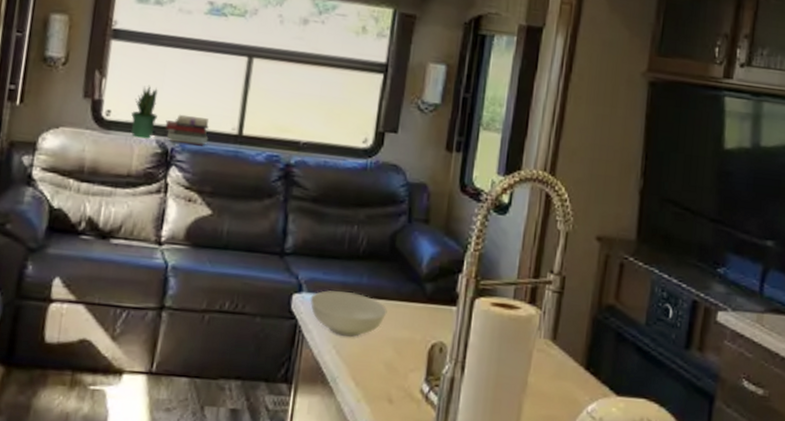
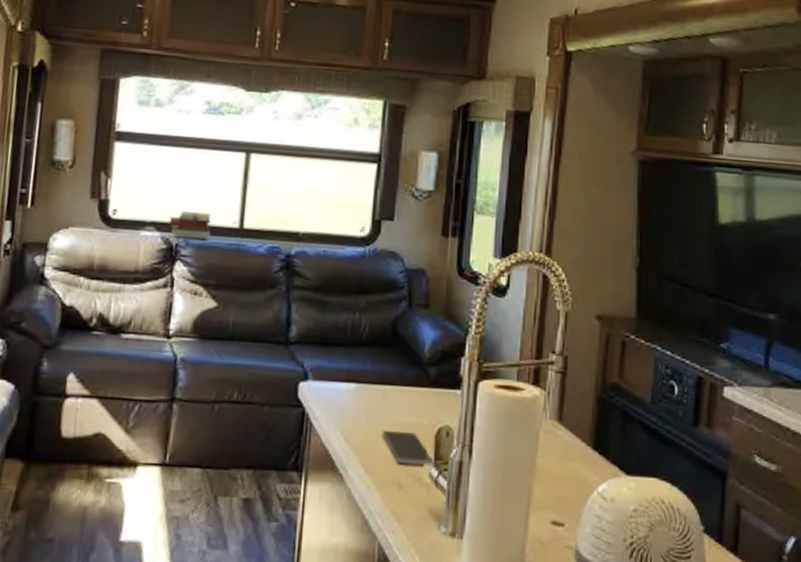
planter: present [130,85,158,139] -> none [136,183,161,235]
bowl: present [310,290,387,338] -> none [316,378,393,424]
smartphone: none [374,344,426,382] -> present [382,430,434,466]

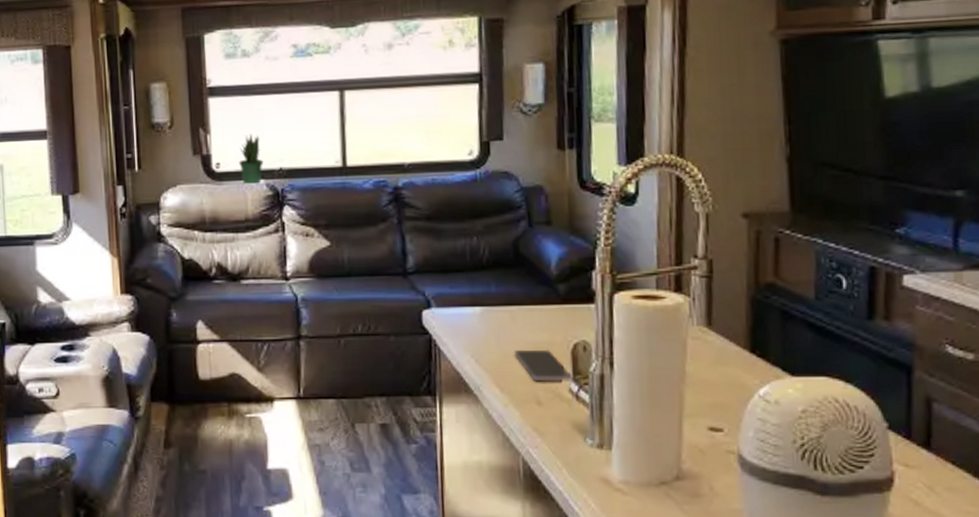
planter: none [136,183,161,235] -> present [239,133,263,184]
books: present [169,210,211,241] -> none [272,155,315,184]

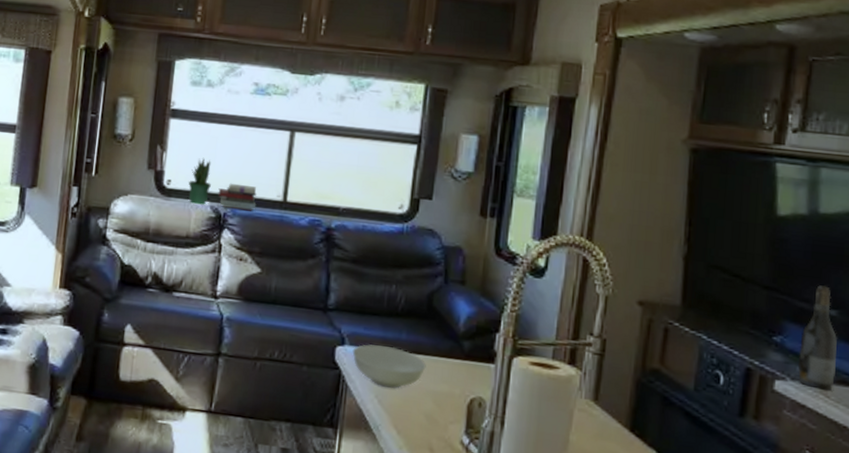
books: none [272,155,315,184] -> present [218,183,257,211]
bowl: none [440,302,522,346] -> present [352,344,426,389]
smartphone: present [514,349,573,382] -> none [415,396,466,434]
wine bottle: none [926,164,969,278] -> present [797,284,837,391]

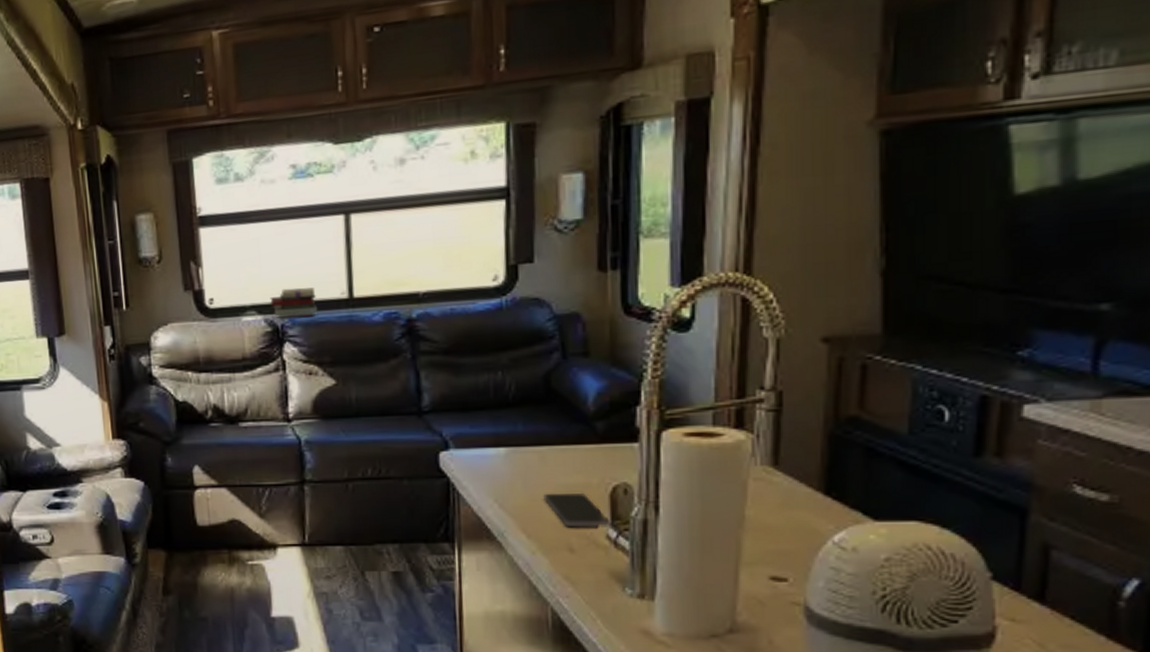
planter: present [188,157,211,205] -> none [234,265,261,320]
bowl: present [352,344,426,389] -> none [459,443,553,490]
smartphone: none [415,396,466,434] -> present [543,492,611,527]
wine bottle: present [797,284,837,391] -> none [1055,273,1113,407]

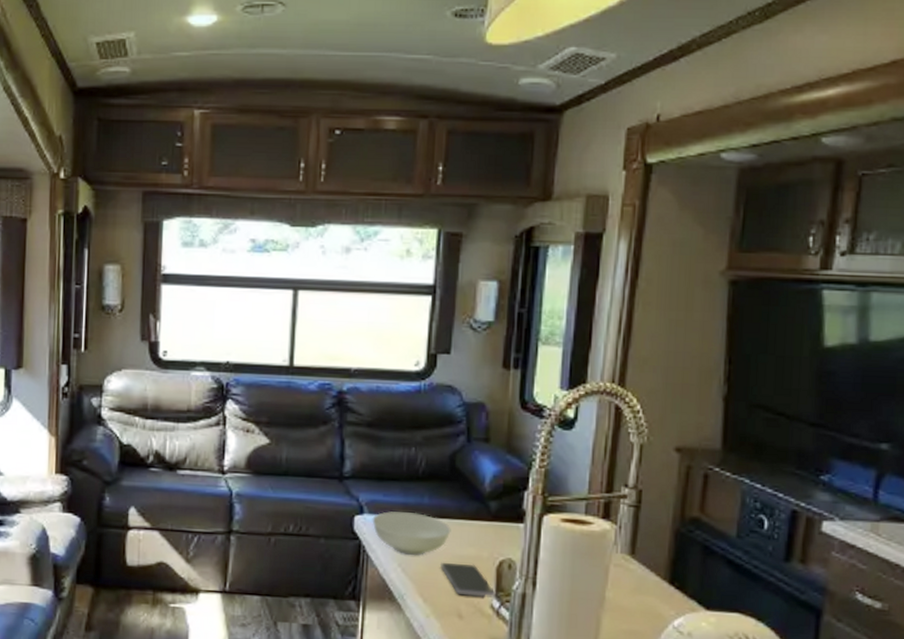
books: present [270,287,318,319] -> none [219,350,261,379]
bowl: none [459,443,553,490] -> present [372,511,451,556]

